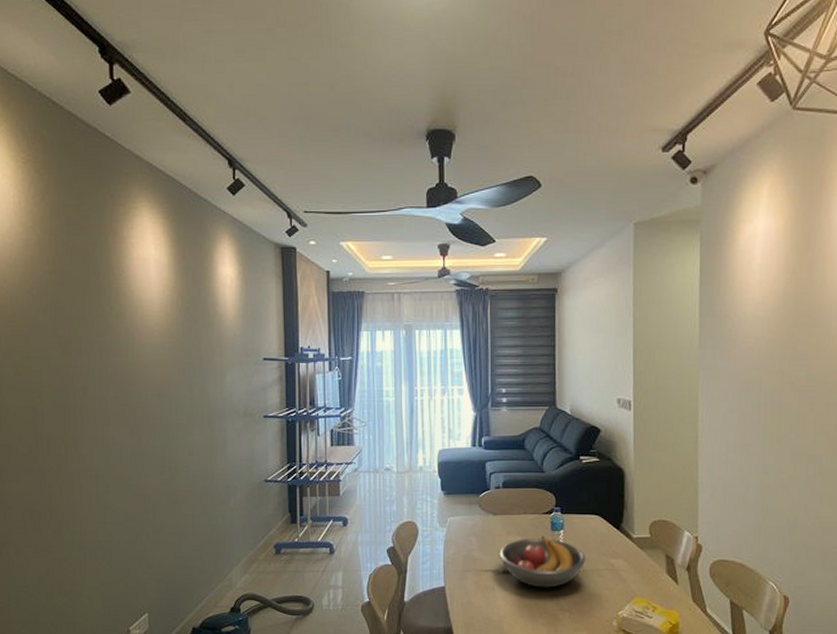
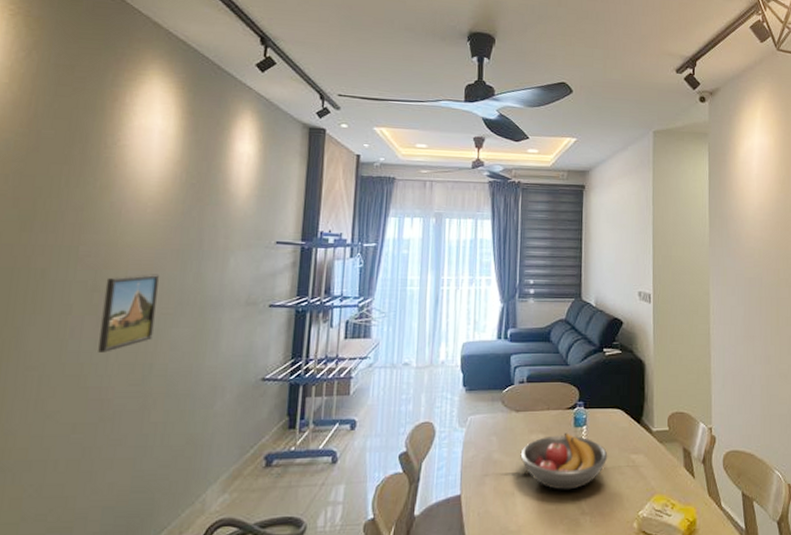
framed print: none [132,390,174,457] -> present [98,274,159,353]

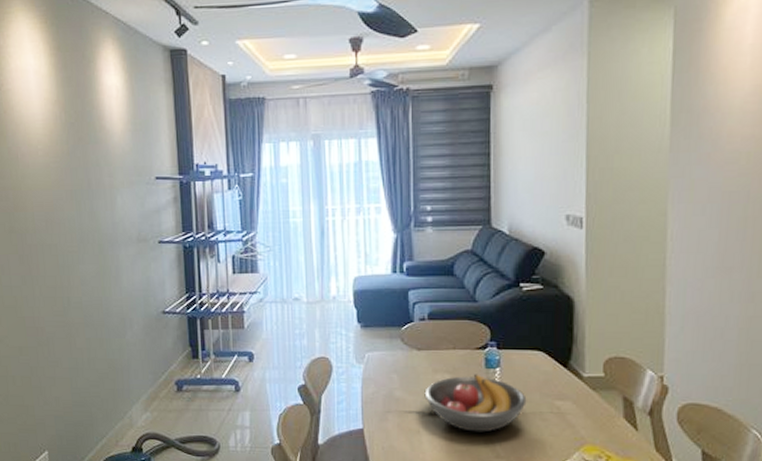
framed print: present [98,274,159,353] -> none [19,214,65,287]

